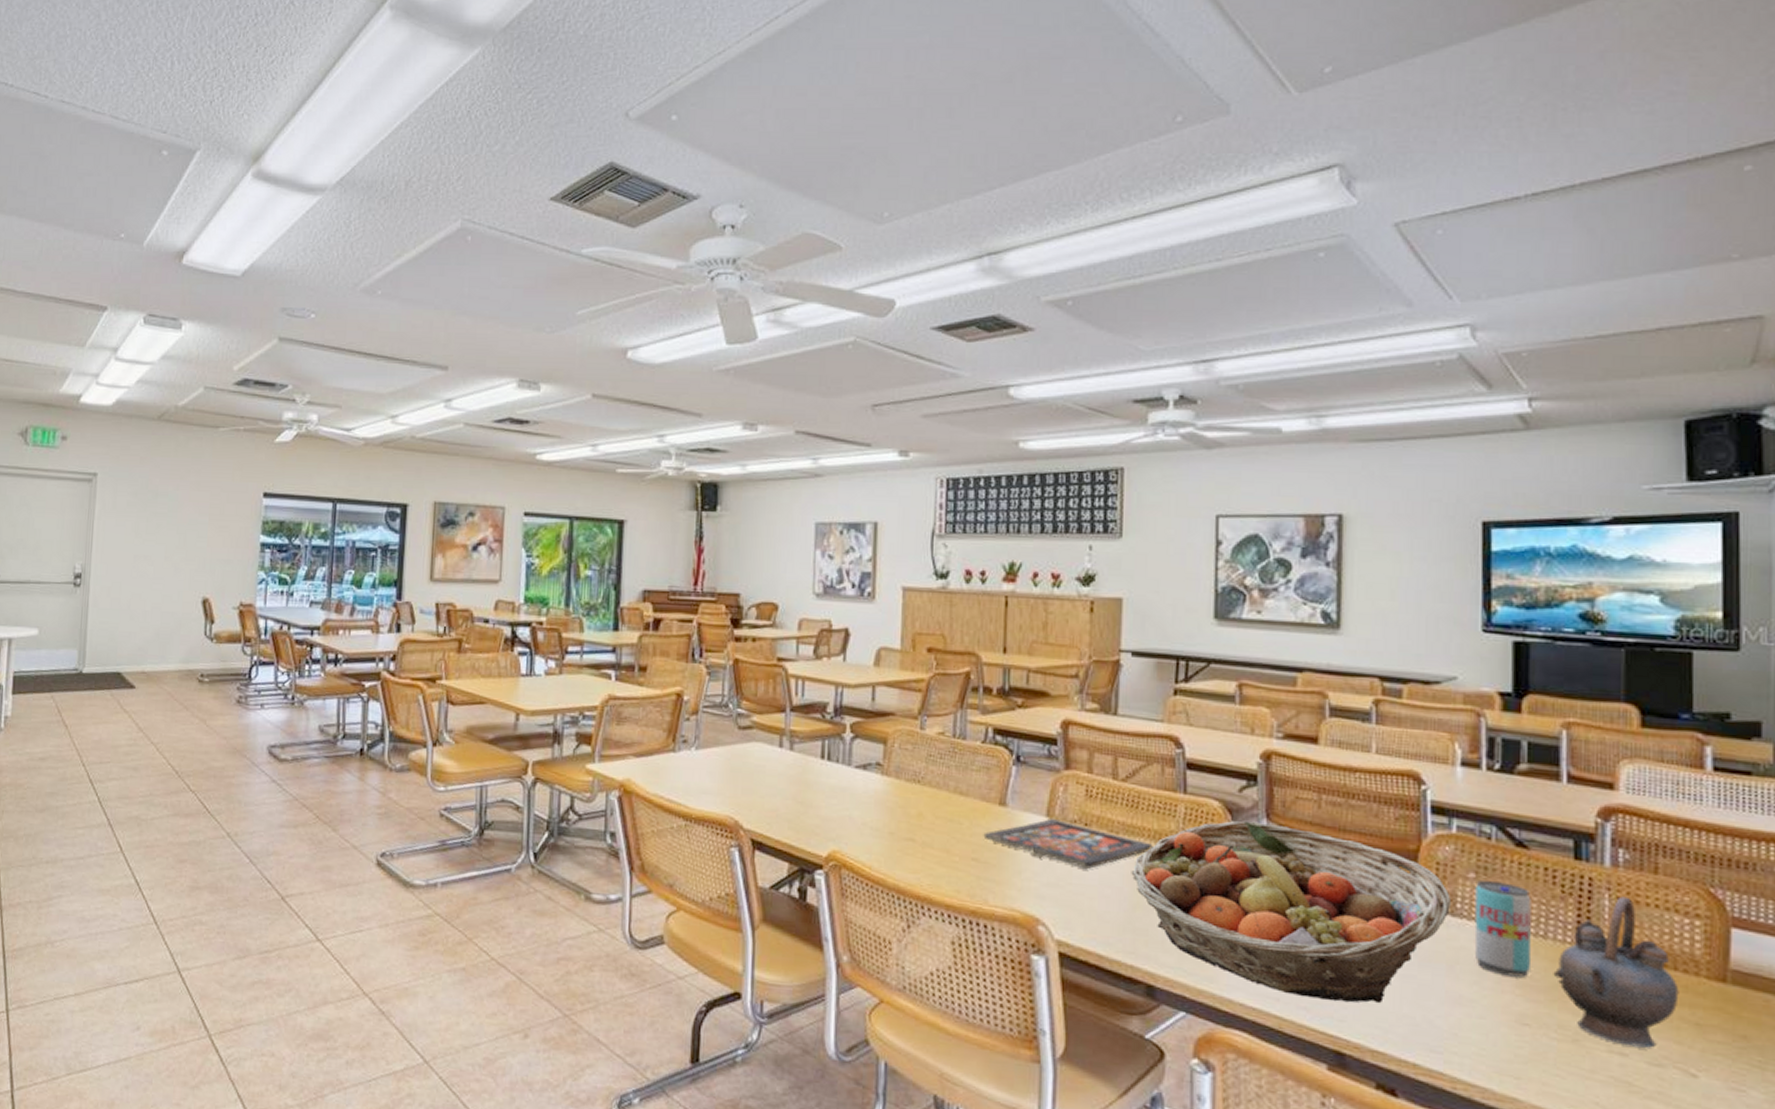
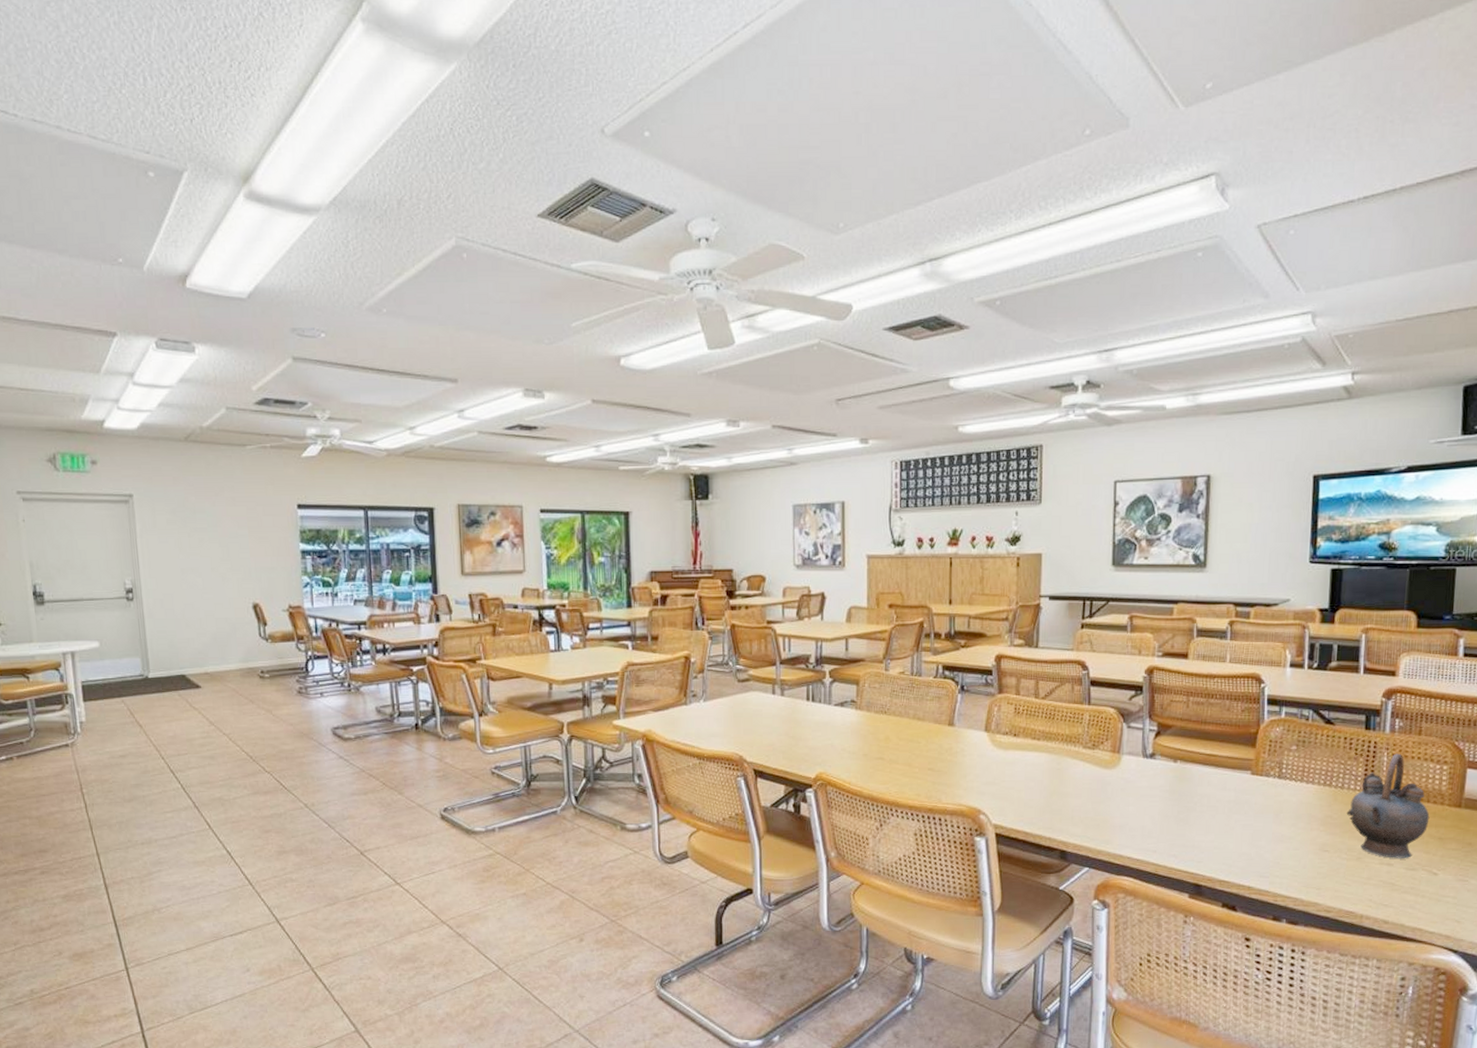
board game: present [983,818,1153,870] -> none [937,732,1065,770]
fruit basket: present [1131,820,1451,1004] -> none [1049,721,1279,849]
beverage can: present [1474,880,1532,977] -> none [1294,750,1334,818]

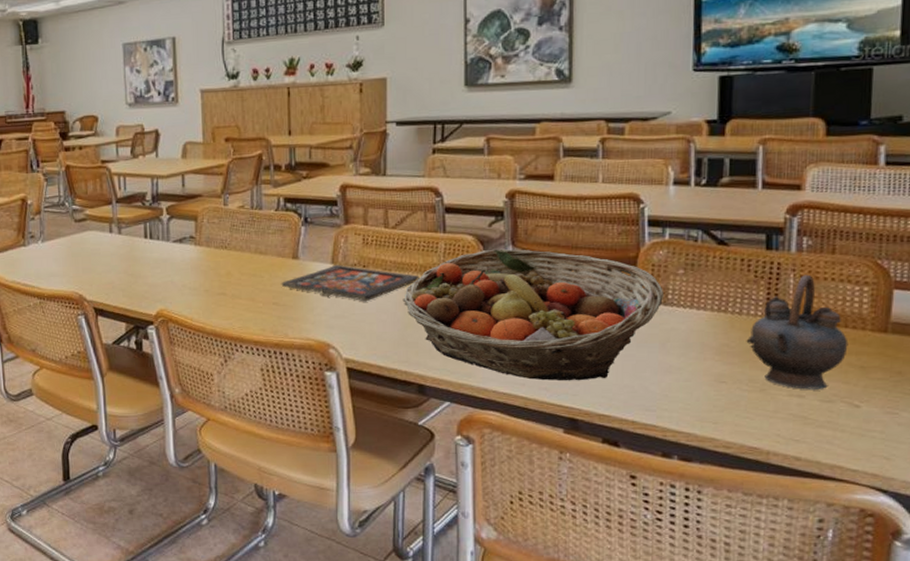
board game: none [937,732,1065,770] -> present [281,264,420,302]
fruit basket: none [1049,721,1279,849] -> present [402,248,663,381]

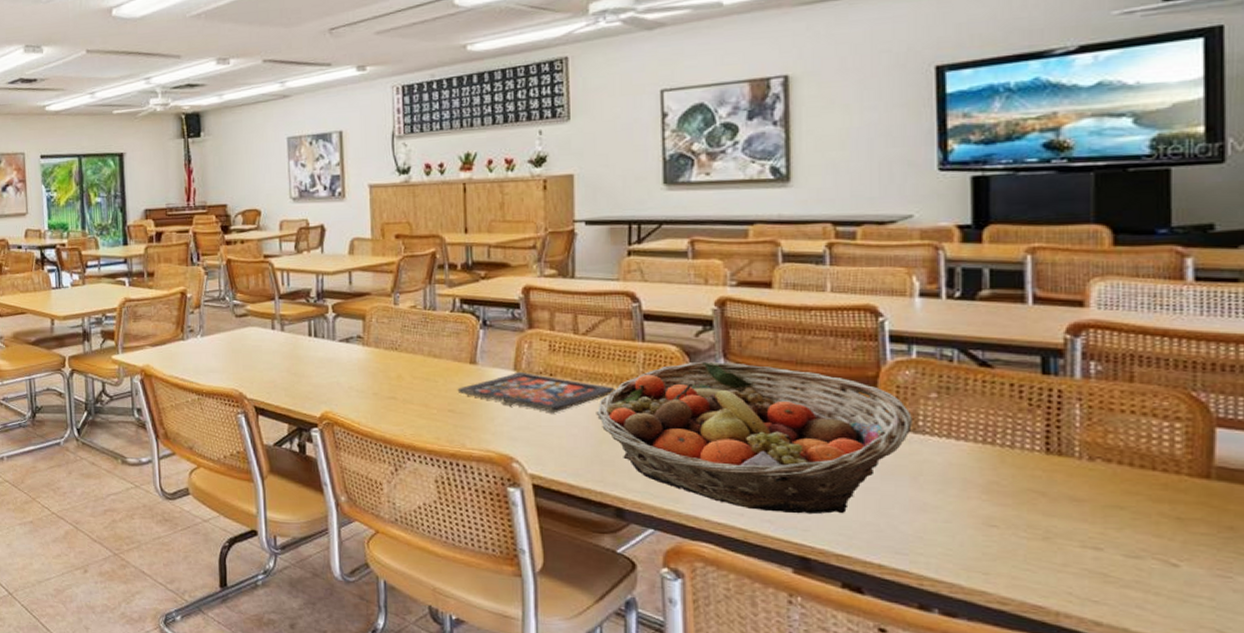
teapot: present [746,274,849,390] -> none [1021,405,1158,542]

